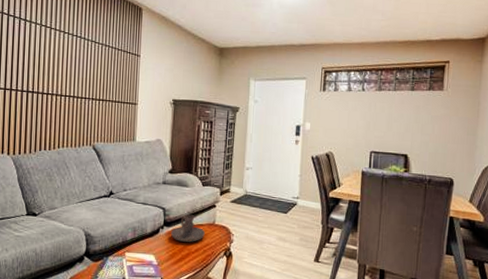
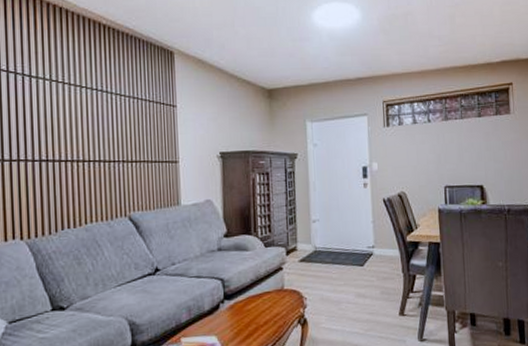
candle holder: present [170,214,205,242] -> none [232,282,273,316]

